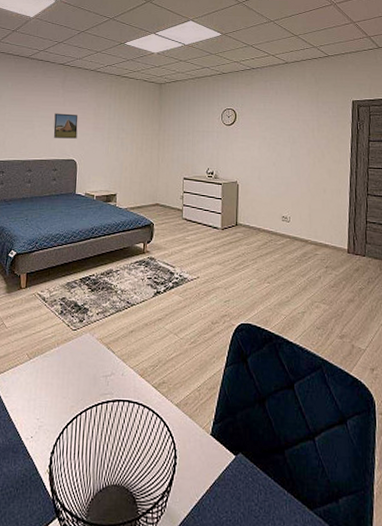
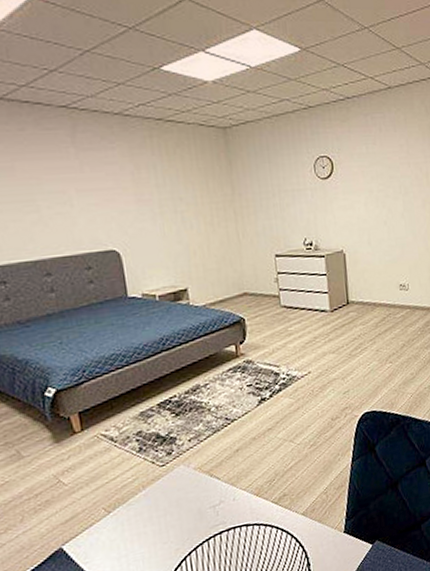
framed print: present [53,113,78,139] -> none [69,183,113,222]

